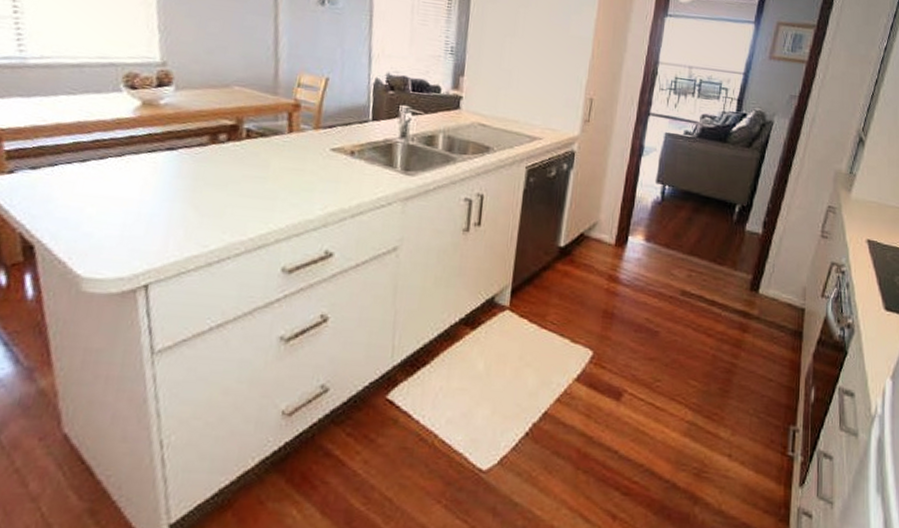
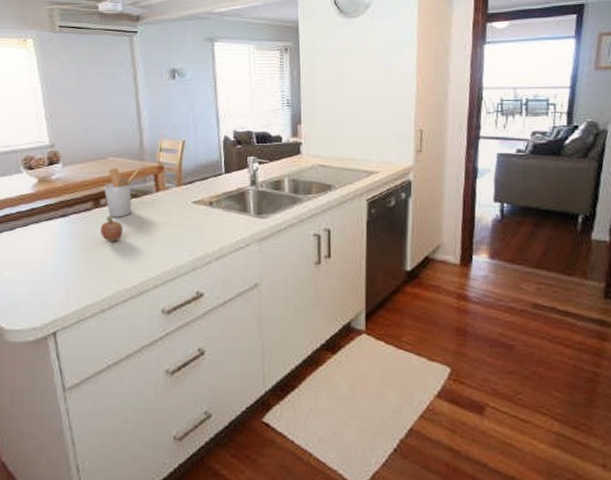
fruit: none [215,153,245,186] -> present [100,215,123,243]
utensil holder: none [224,99,272,158] -> present [103,168,140,217]

